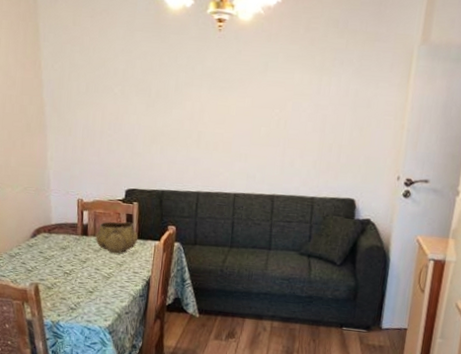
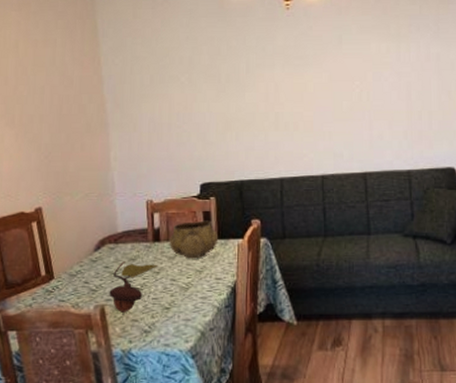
plant: none [42,249,85,293] -> present [109,261,158,315]

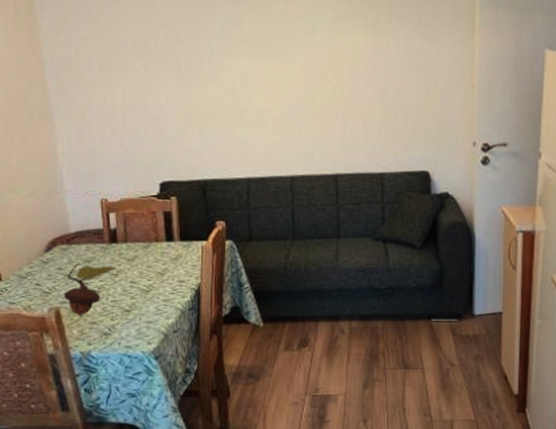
decorative bowl: present [169,220,217,259] -> none [128,221,180,261]

